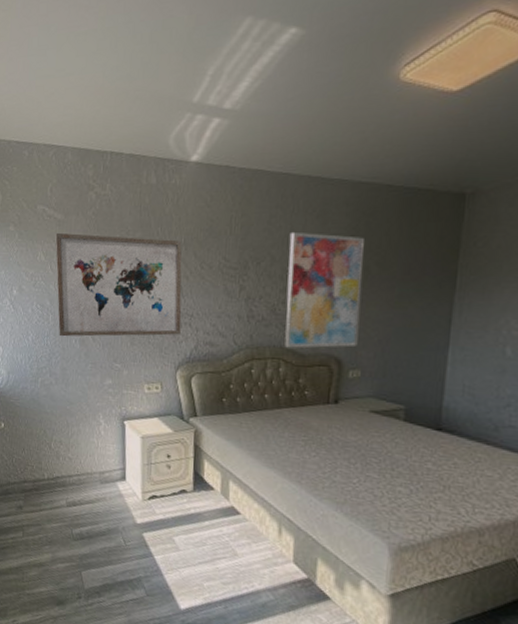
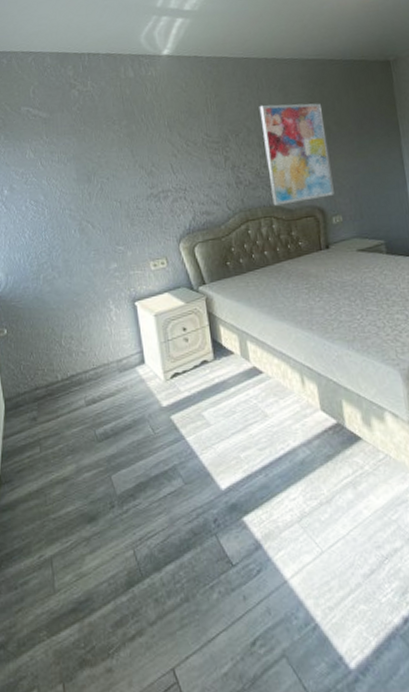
wall art: present [55,232,182,337] -> none [42,123,178,229]

